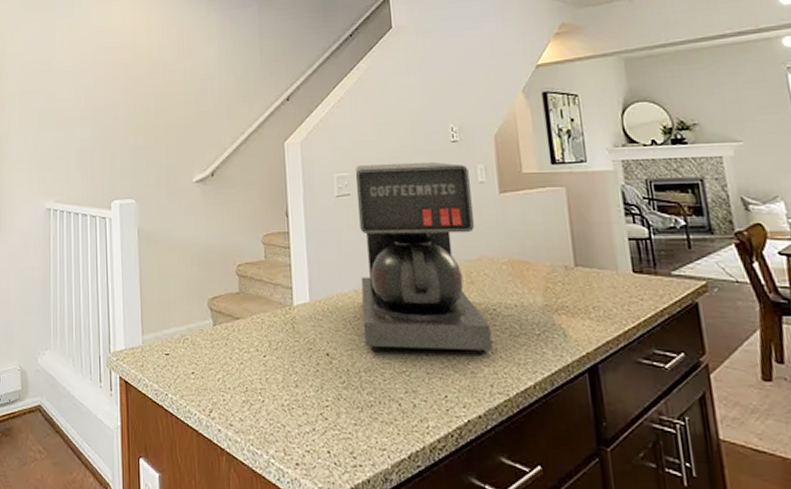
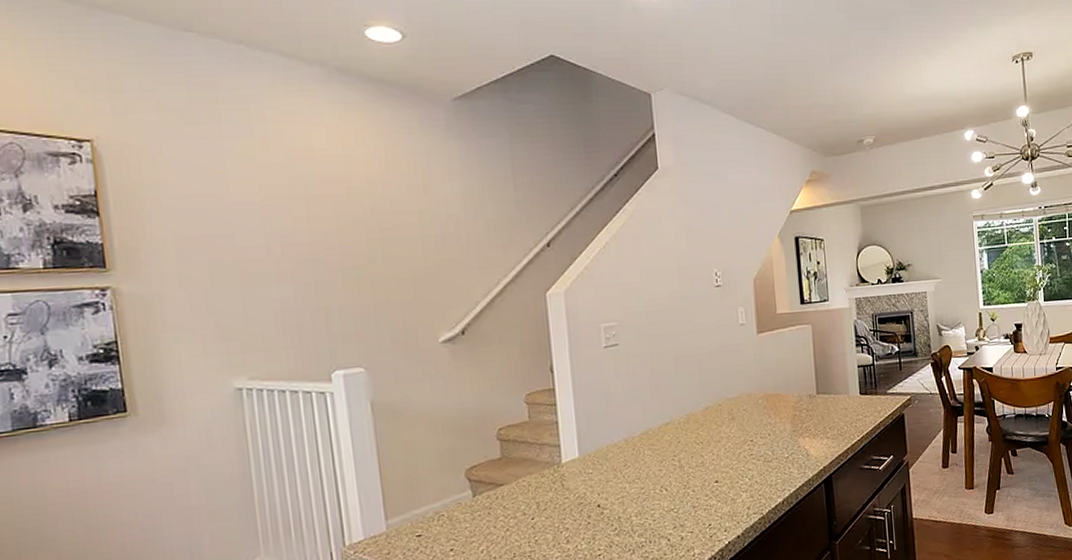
coffee maker: present [355,162,493,354] -> none [623,307,750,495]

